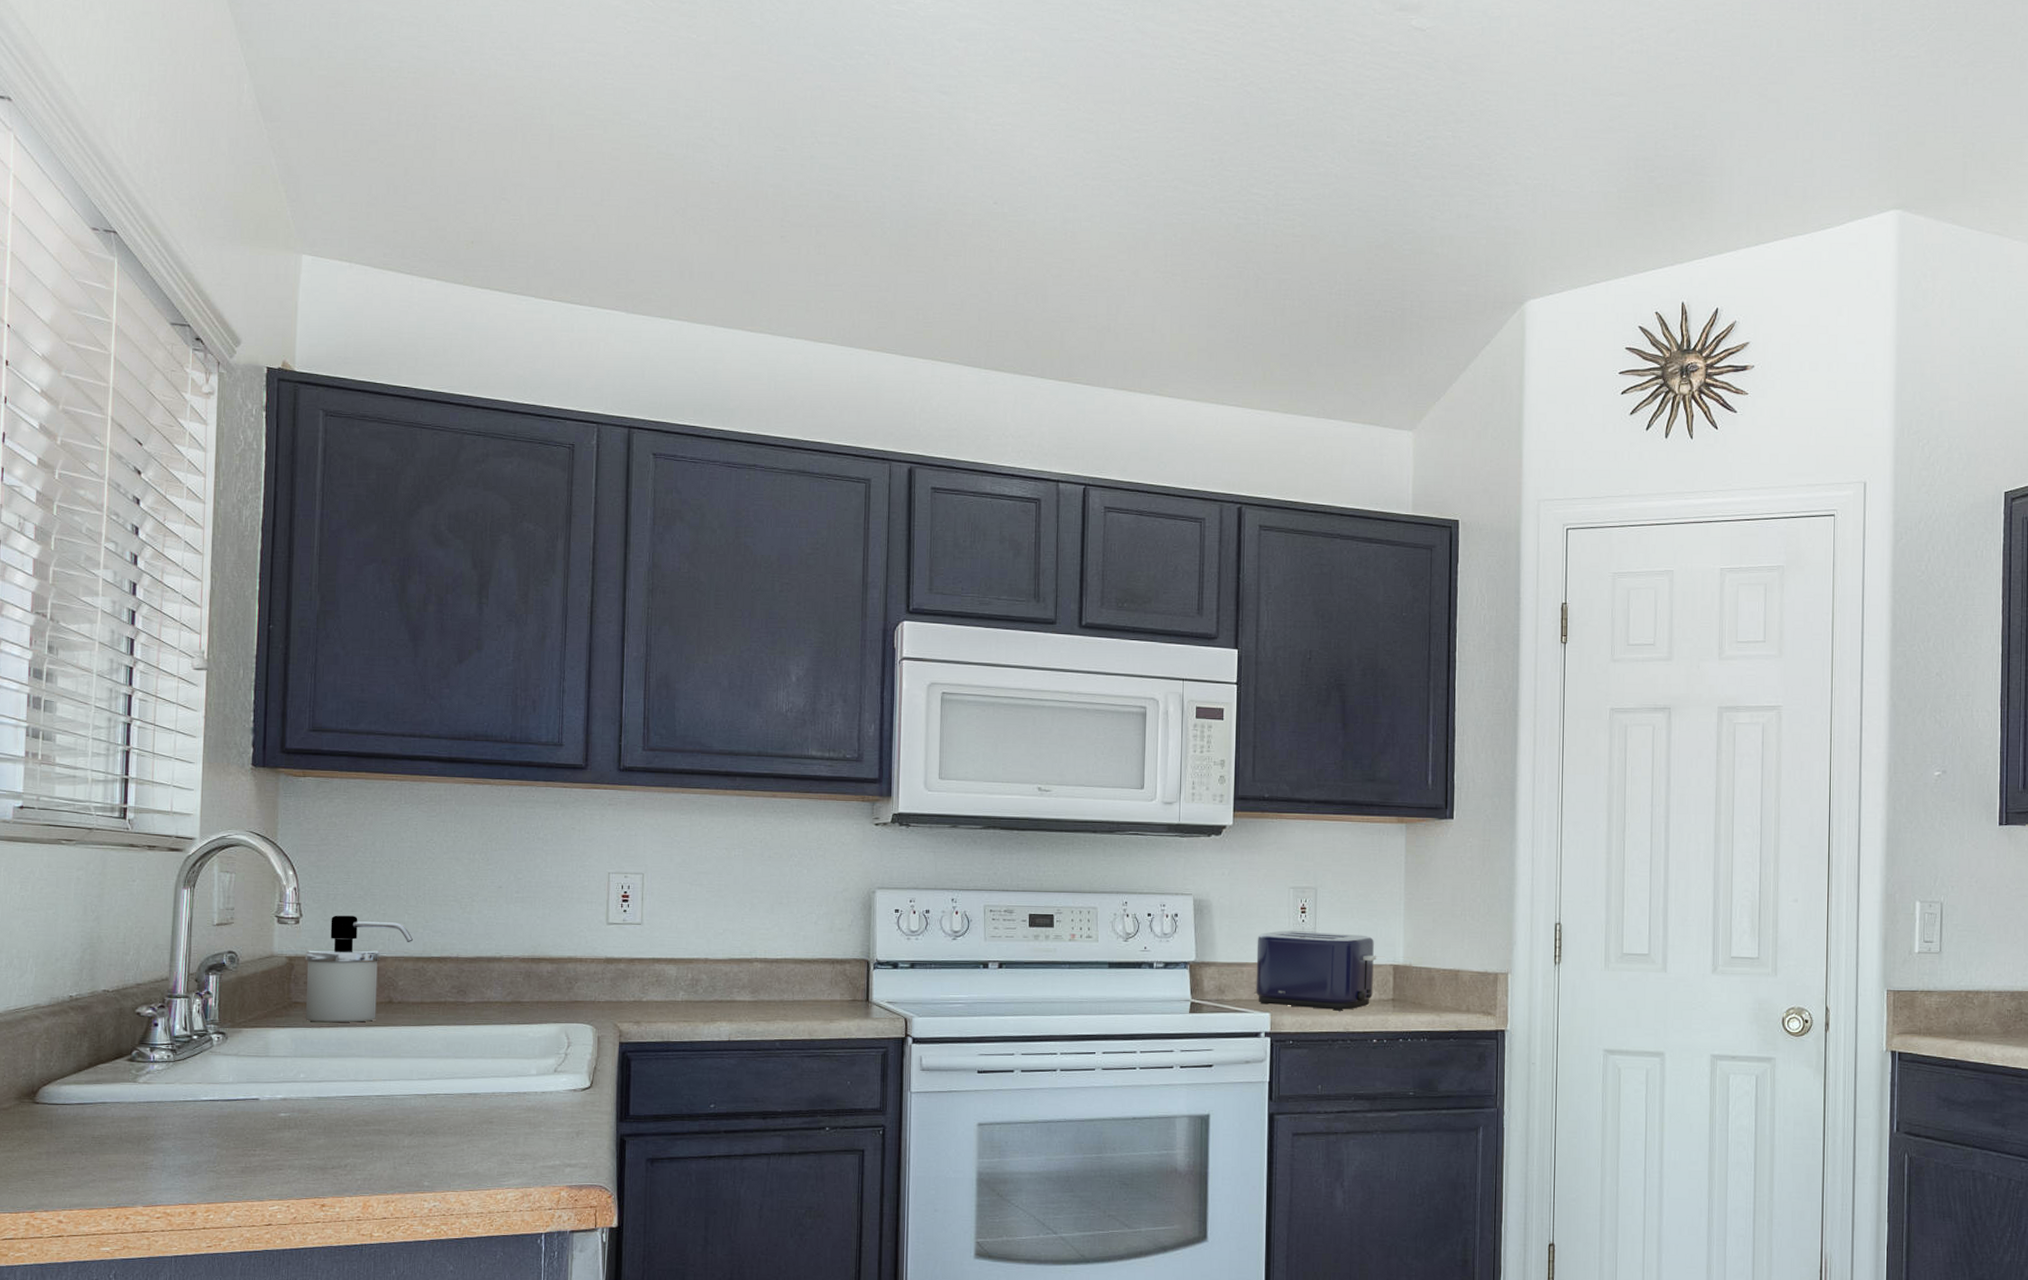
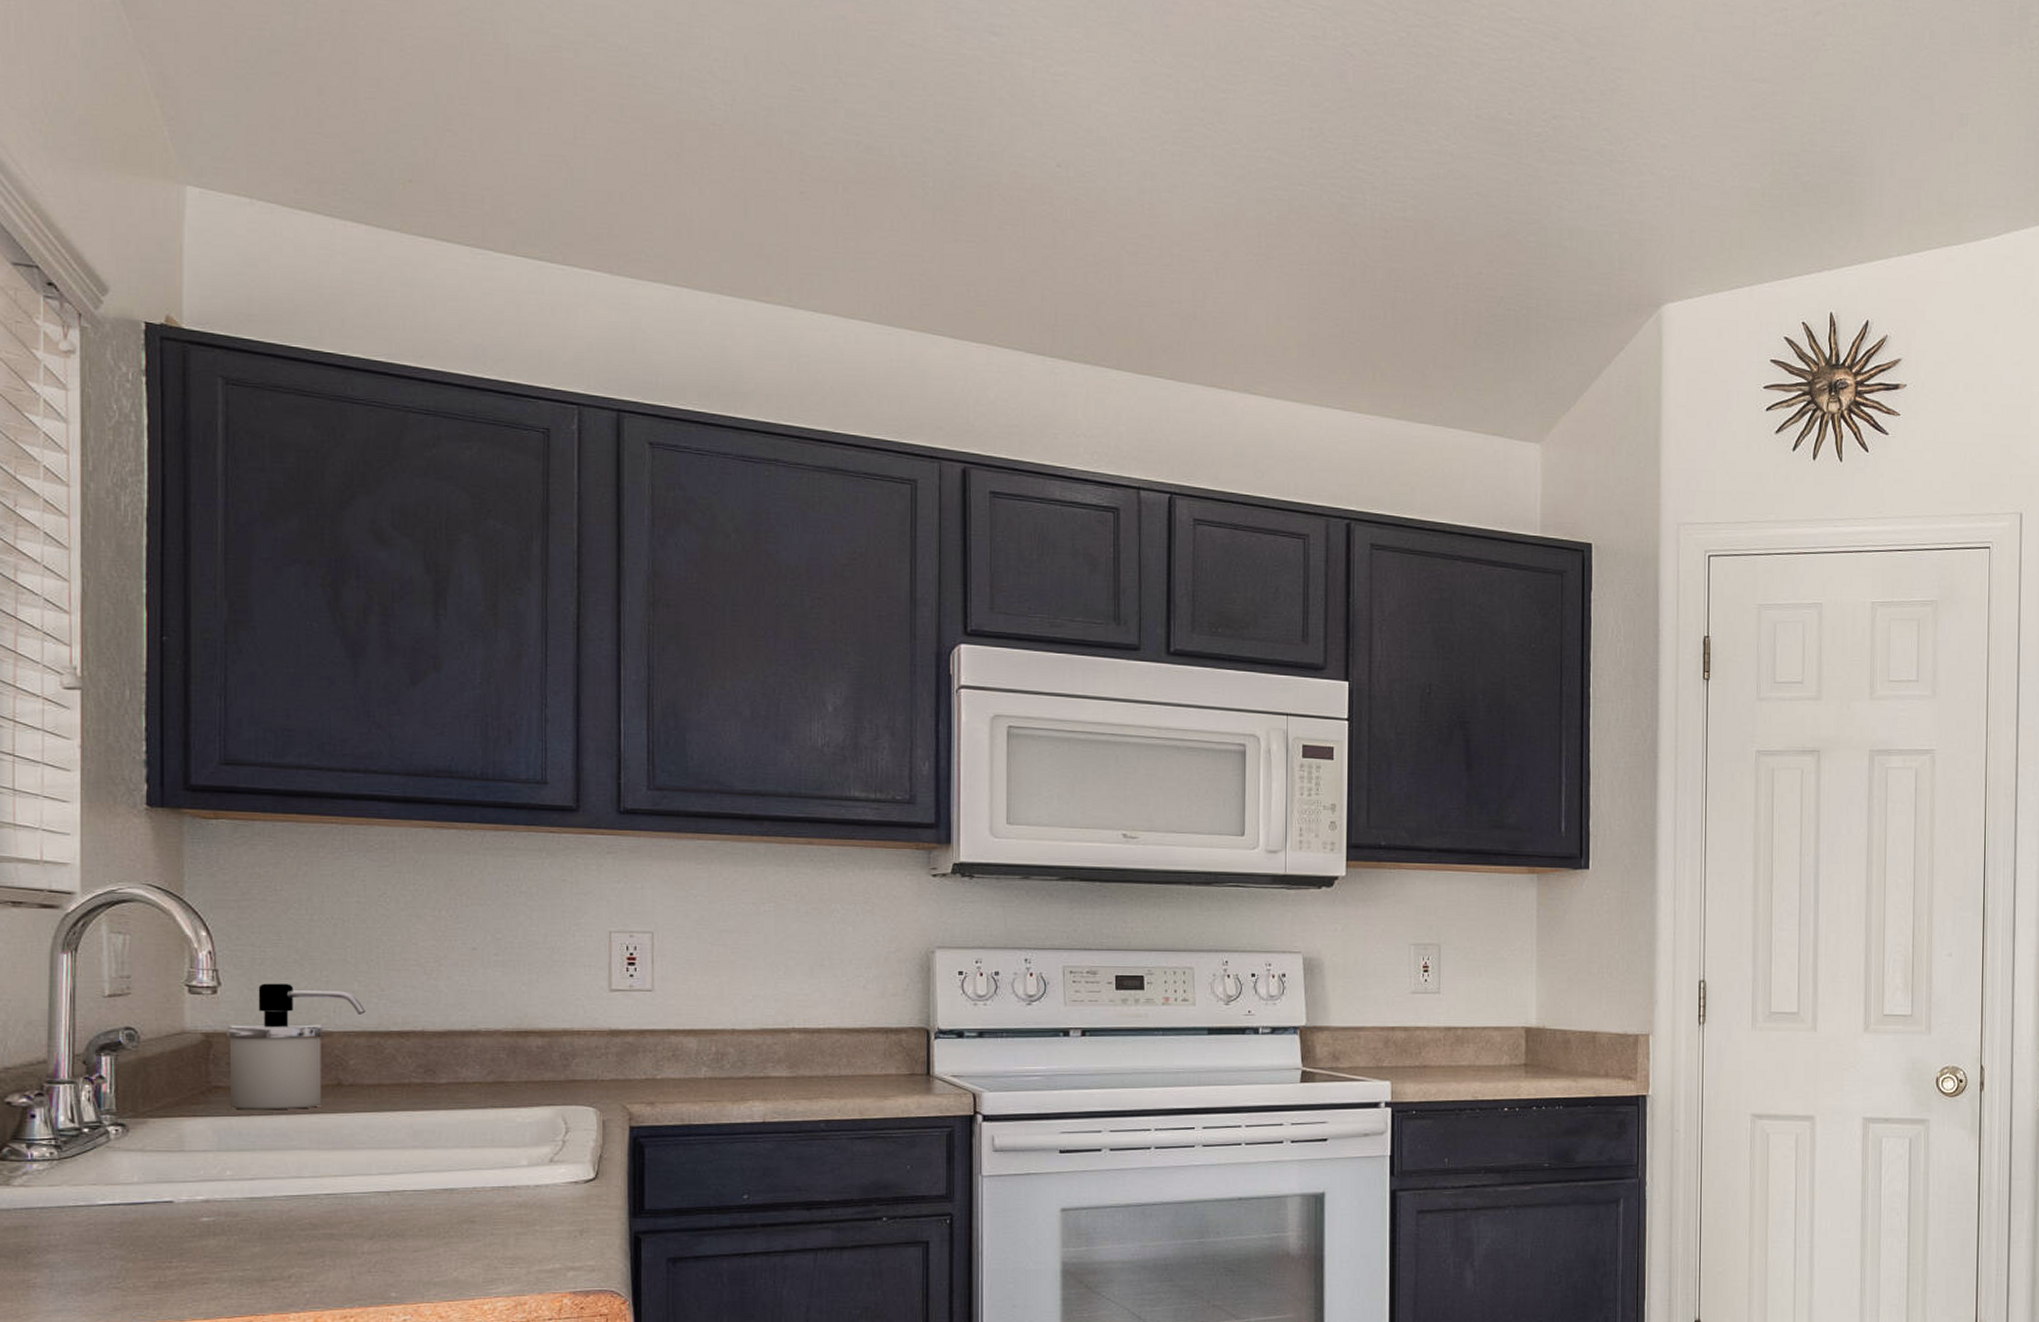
toaster: present [1254,930,1377,1011] -> none [1373,991,1507,1078]

